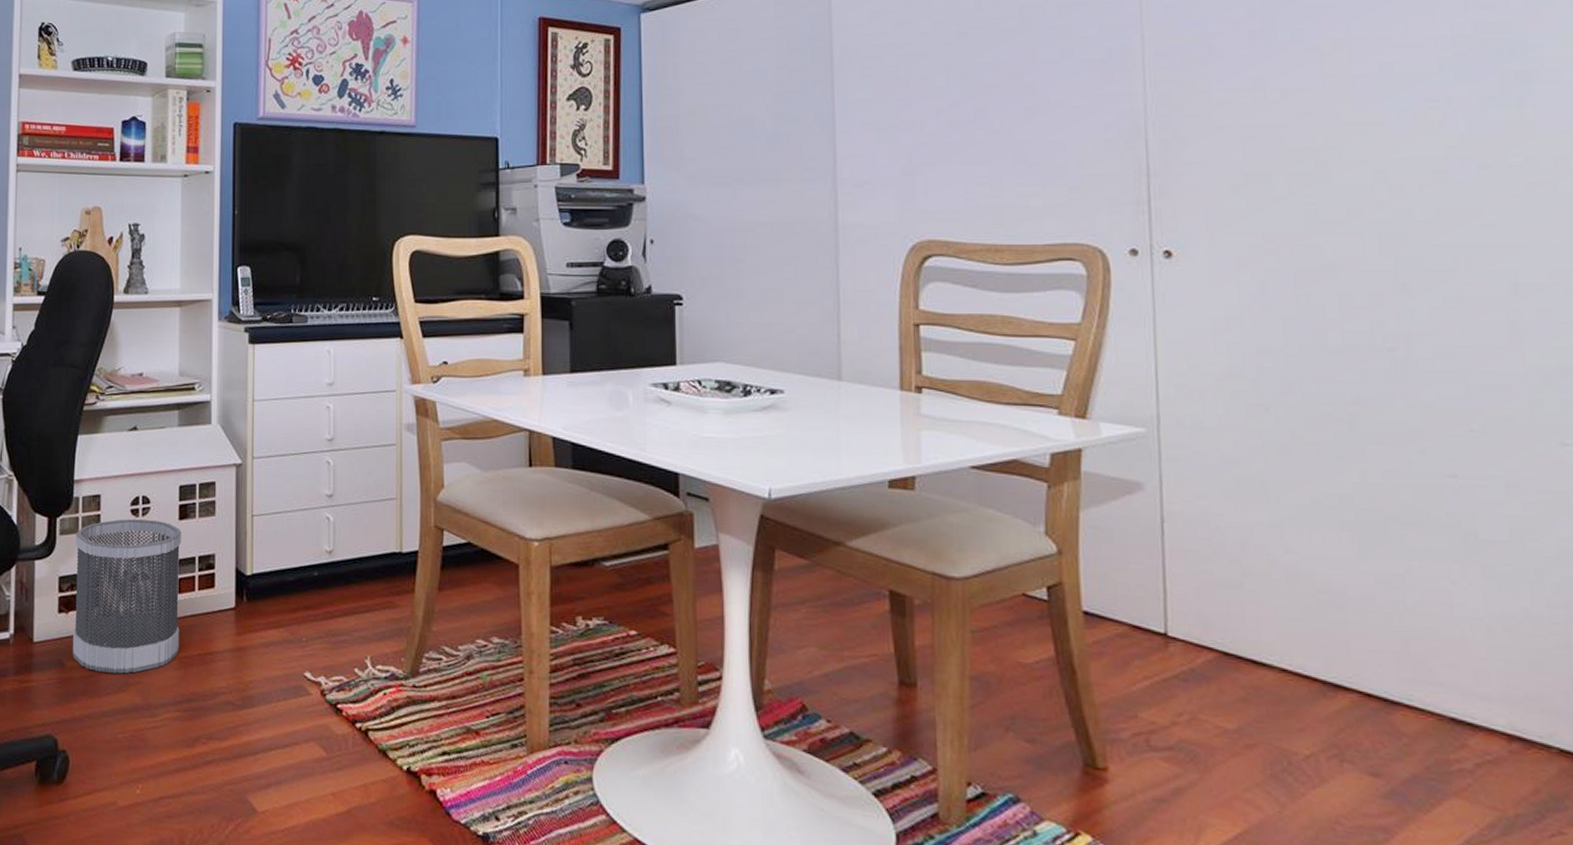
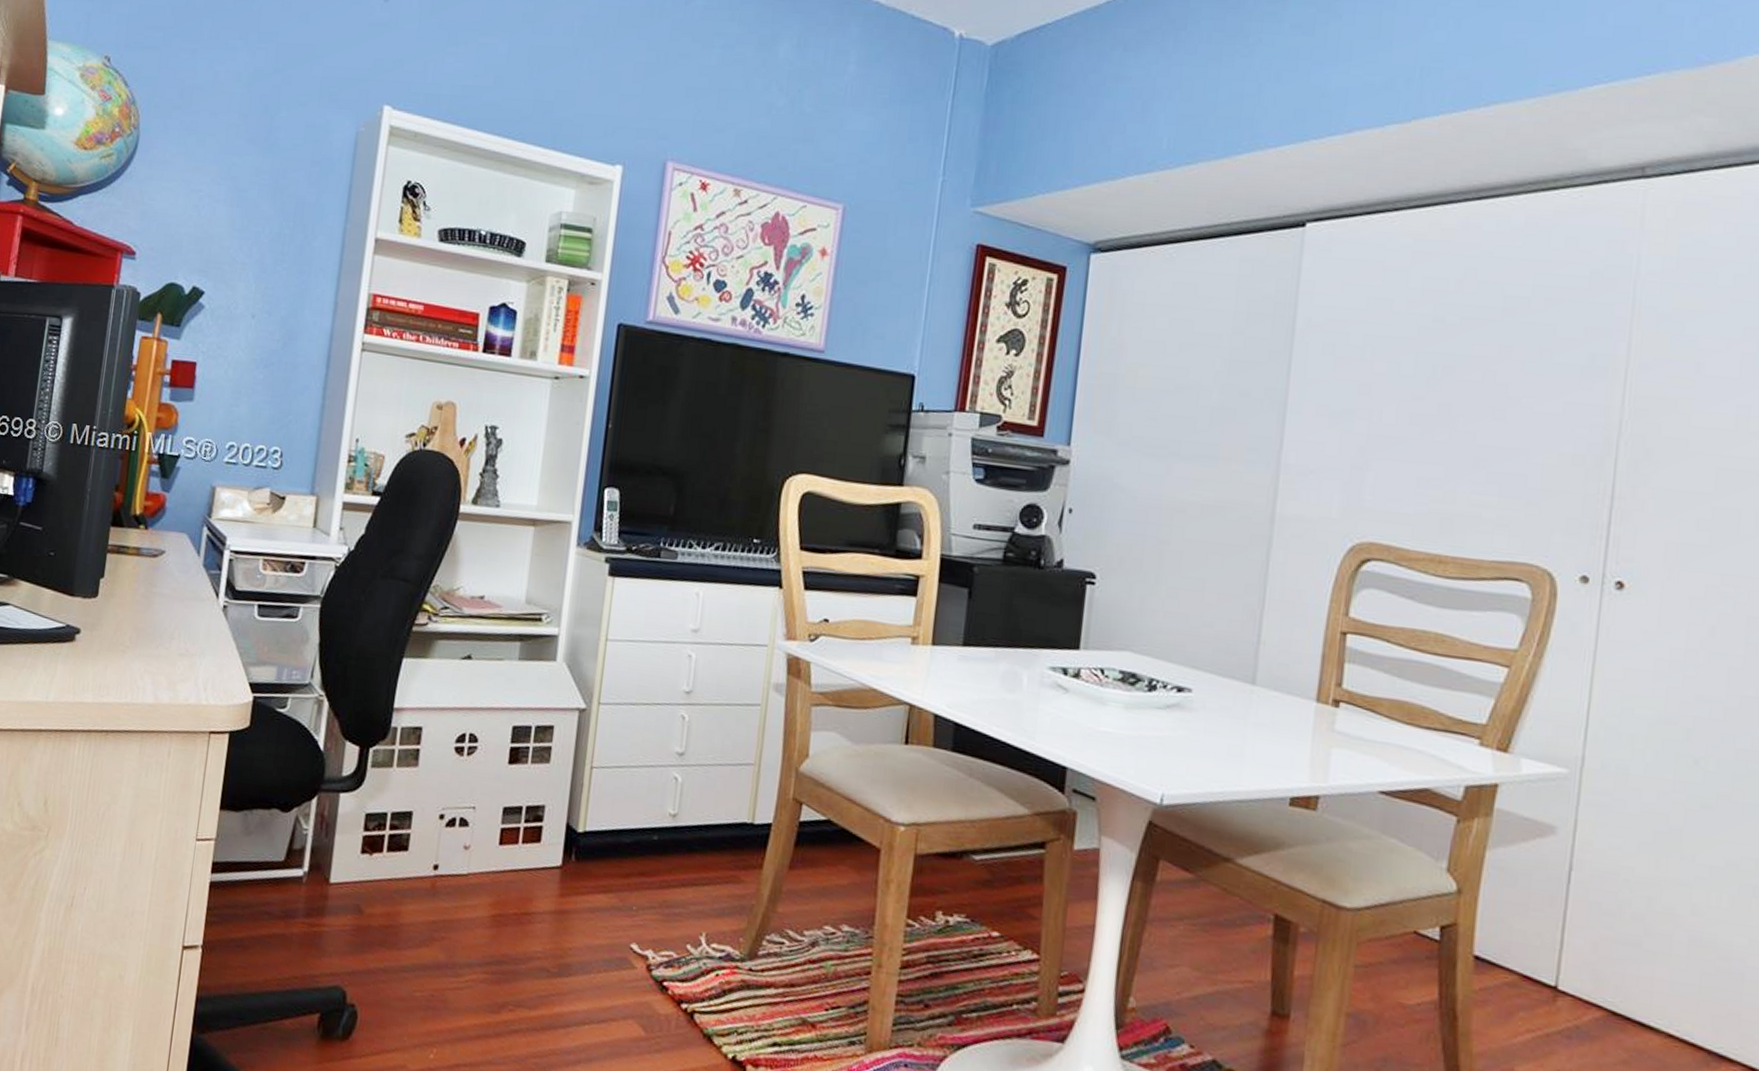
wastebasket: present [72,519,181,674] -> none [372,756,510,928]

